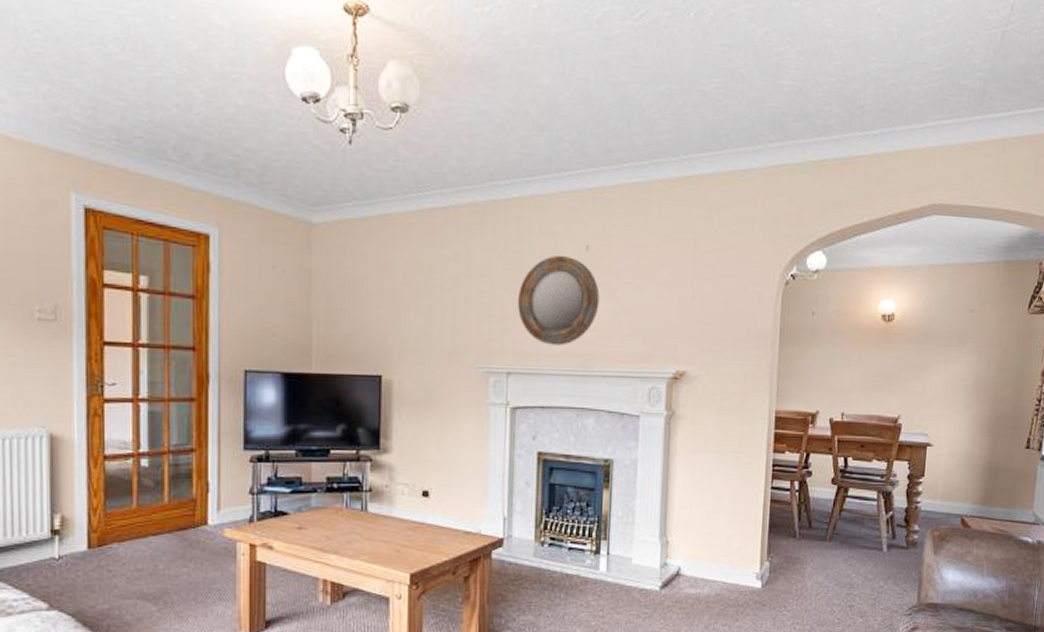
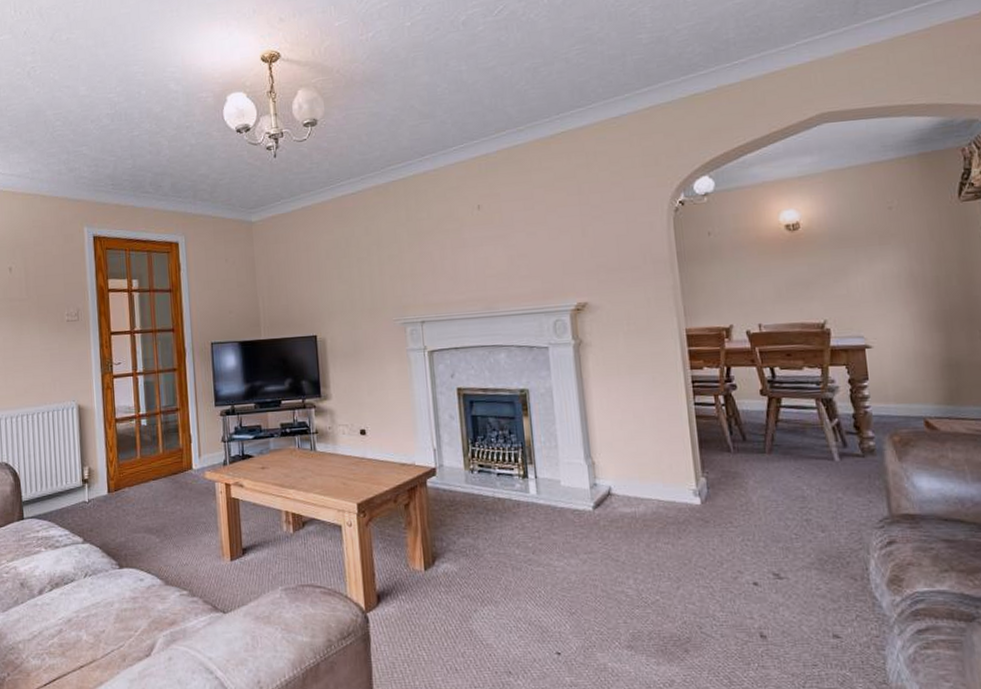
home mirror: present [517,256,600,345] -> none [422,217,496,294]

